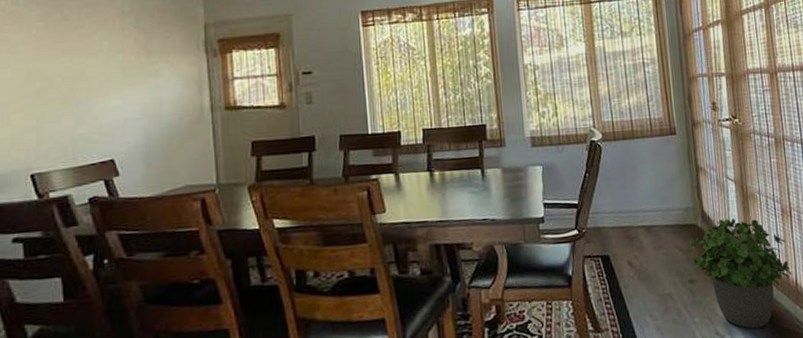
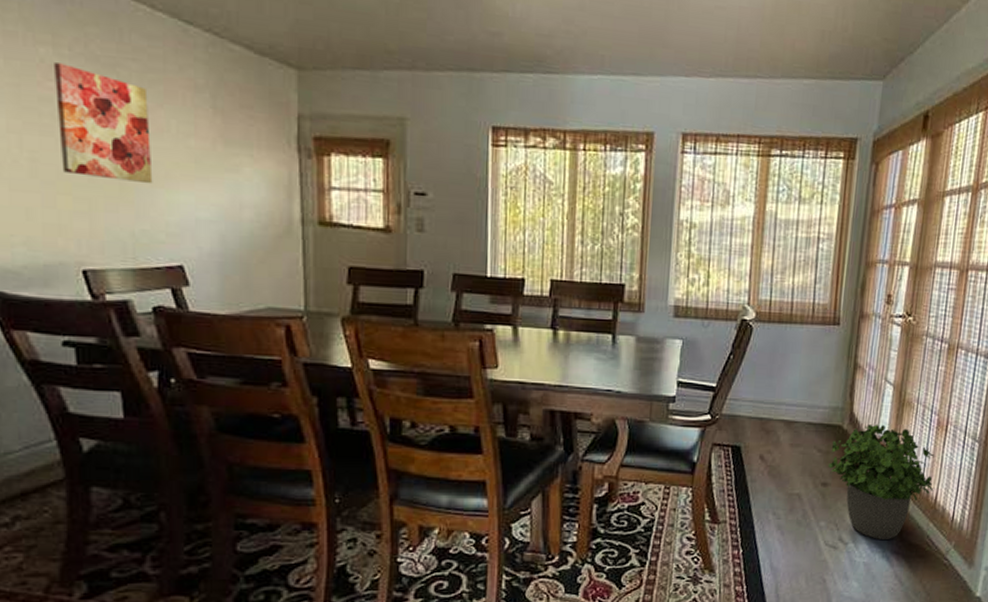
wall art: none [12,10,89,96] -> present [54,63,153,184]

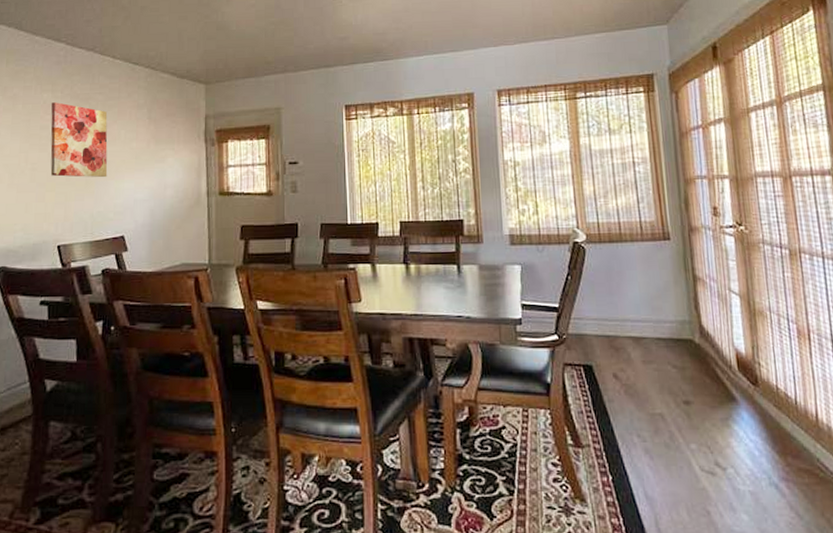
potted plant: present [828,423,934,539] -> none [686,336,812,464]

